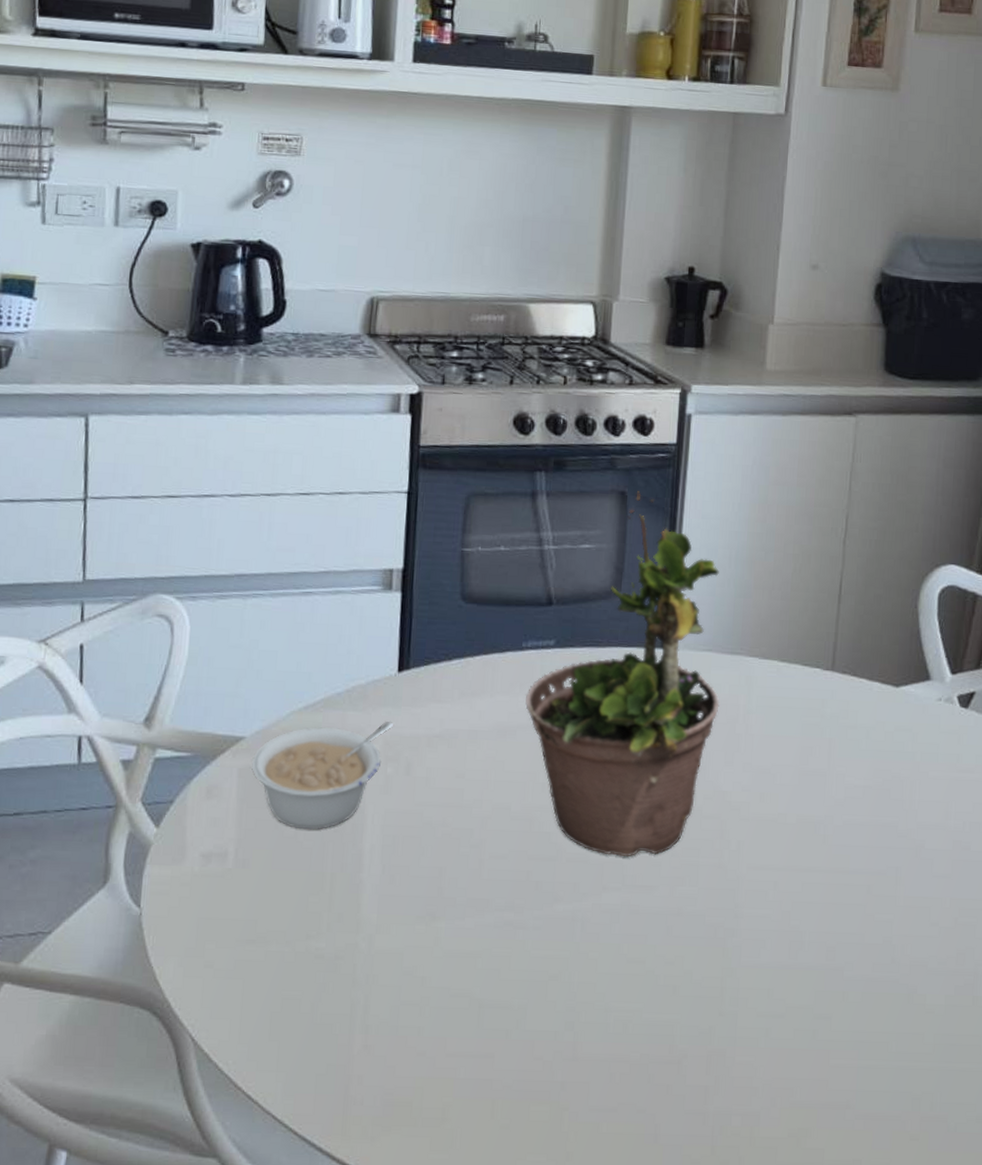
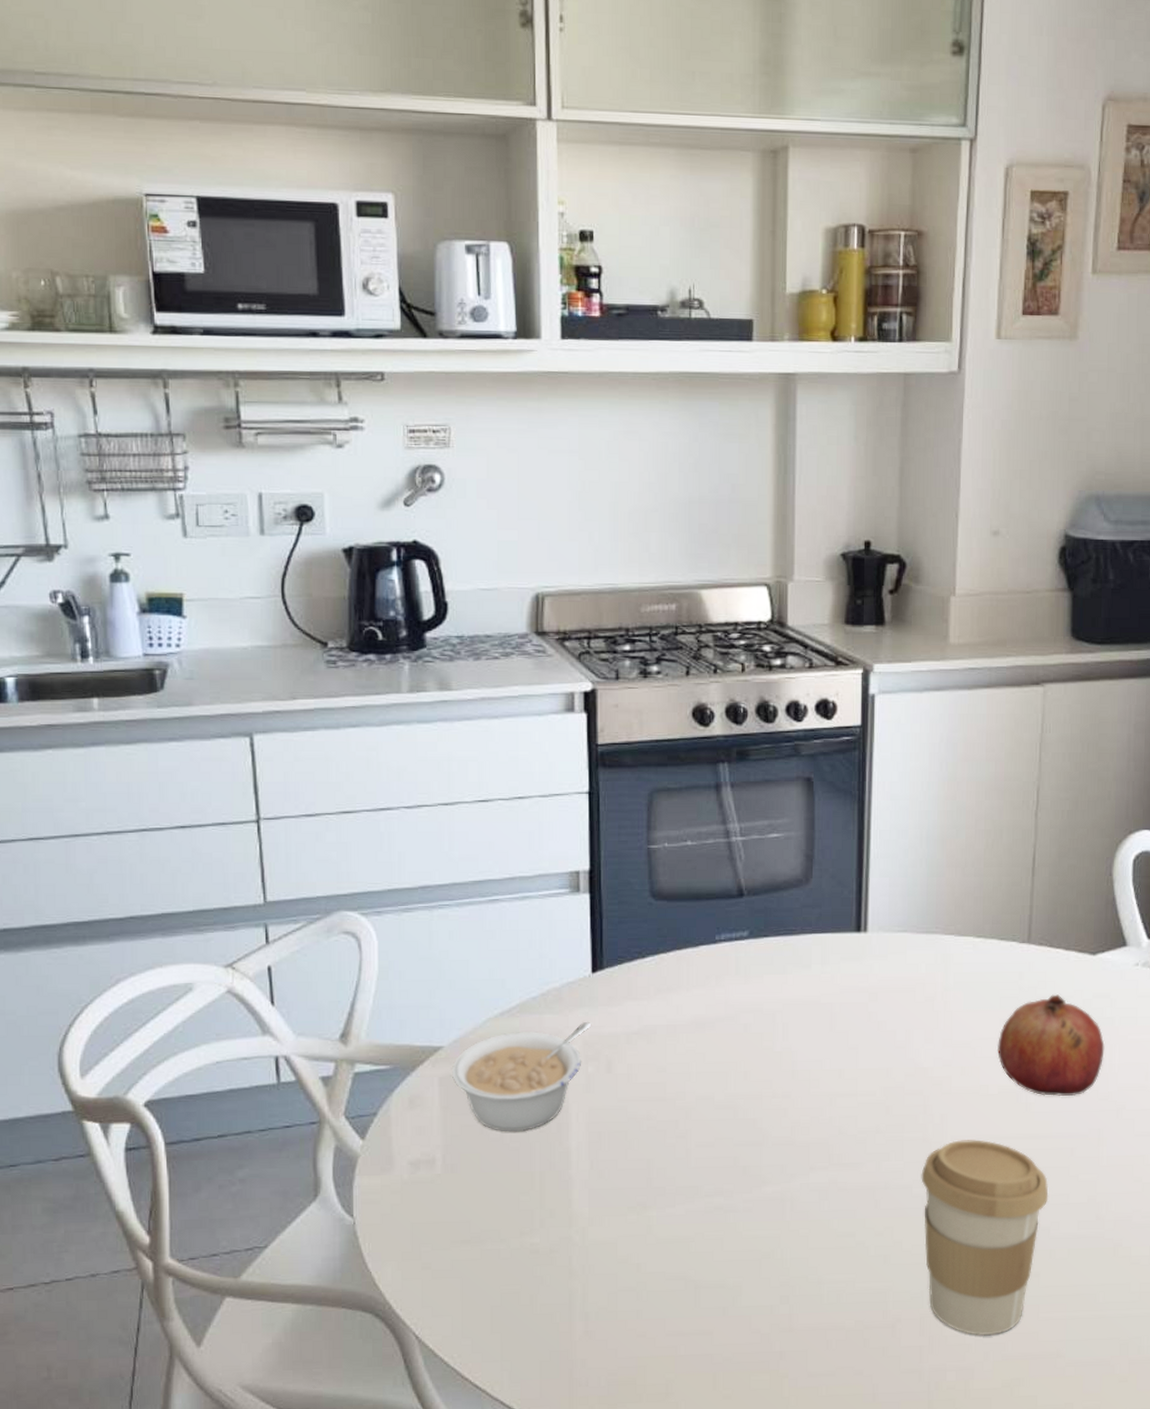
potted plant: present [525,490,720,857] -> none [721,775,917,1138]
coffee cup: none [714,869,844,1080] -> present [921,1140,1049,1336]
fruit: none [797,725,905,831] -> present [997,994,1105,1096]

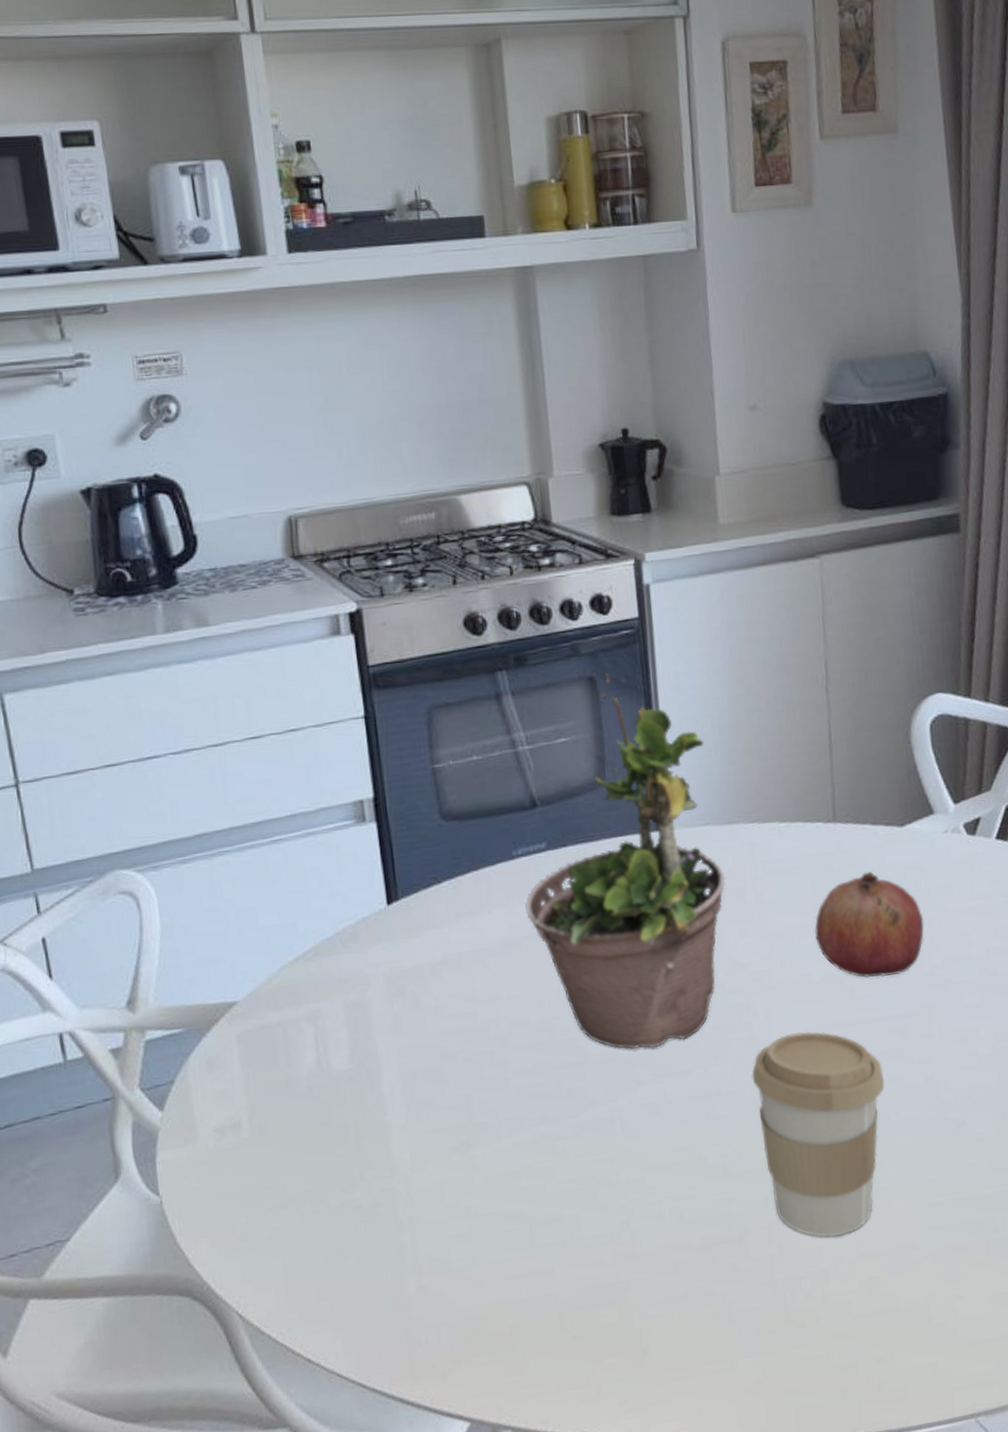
legume: present [452,1021,591,1132] -> none [249,956,392,1084]
potted plant: none [721,775,917,1138] -> present [524,672,726,1050]

